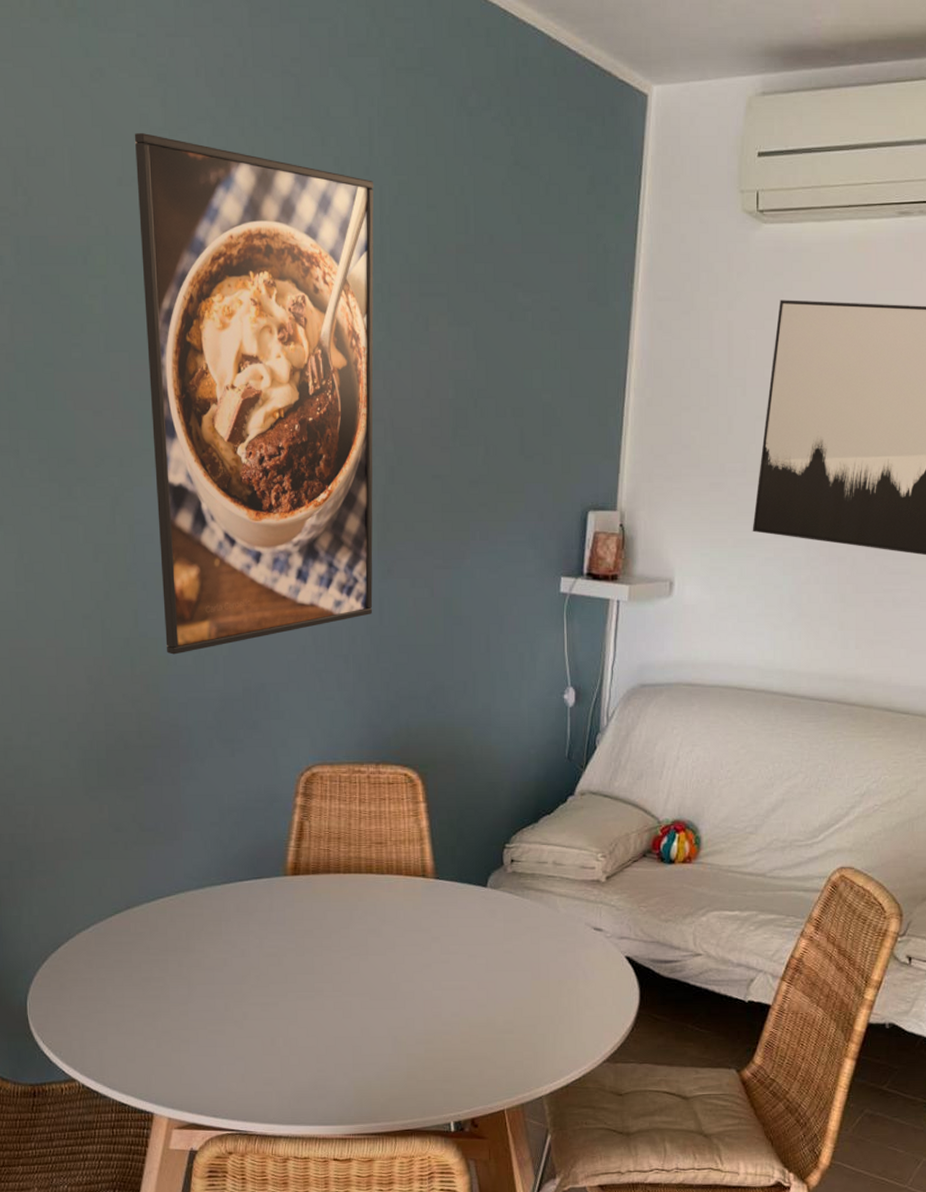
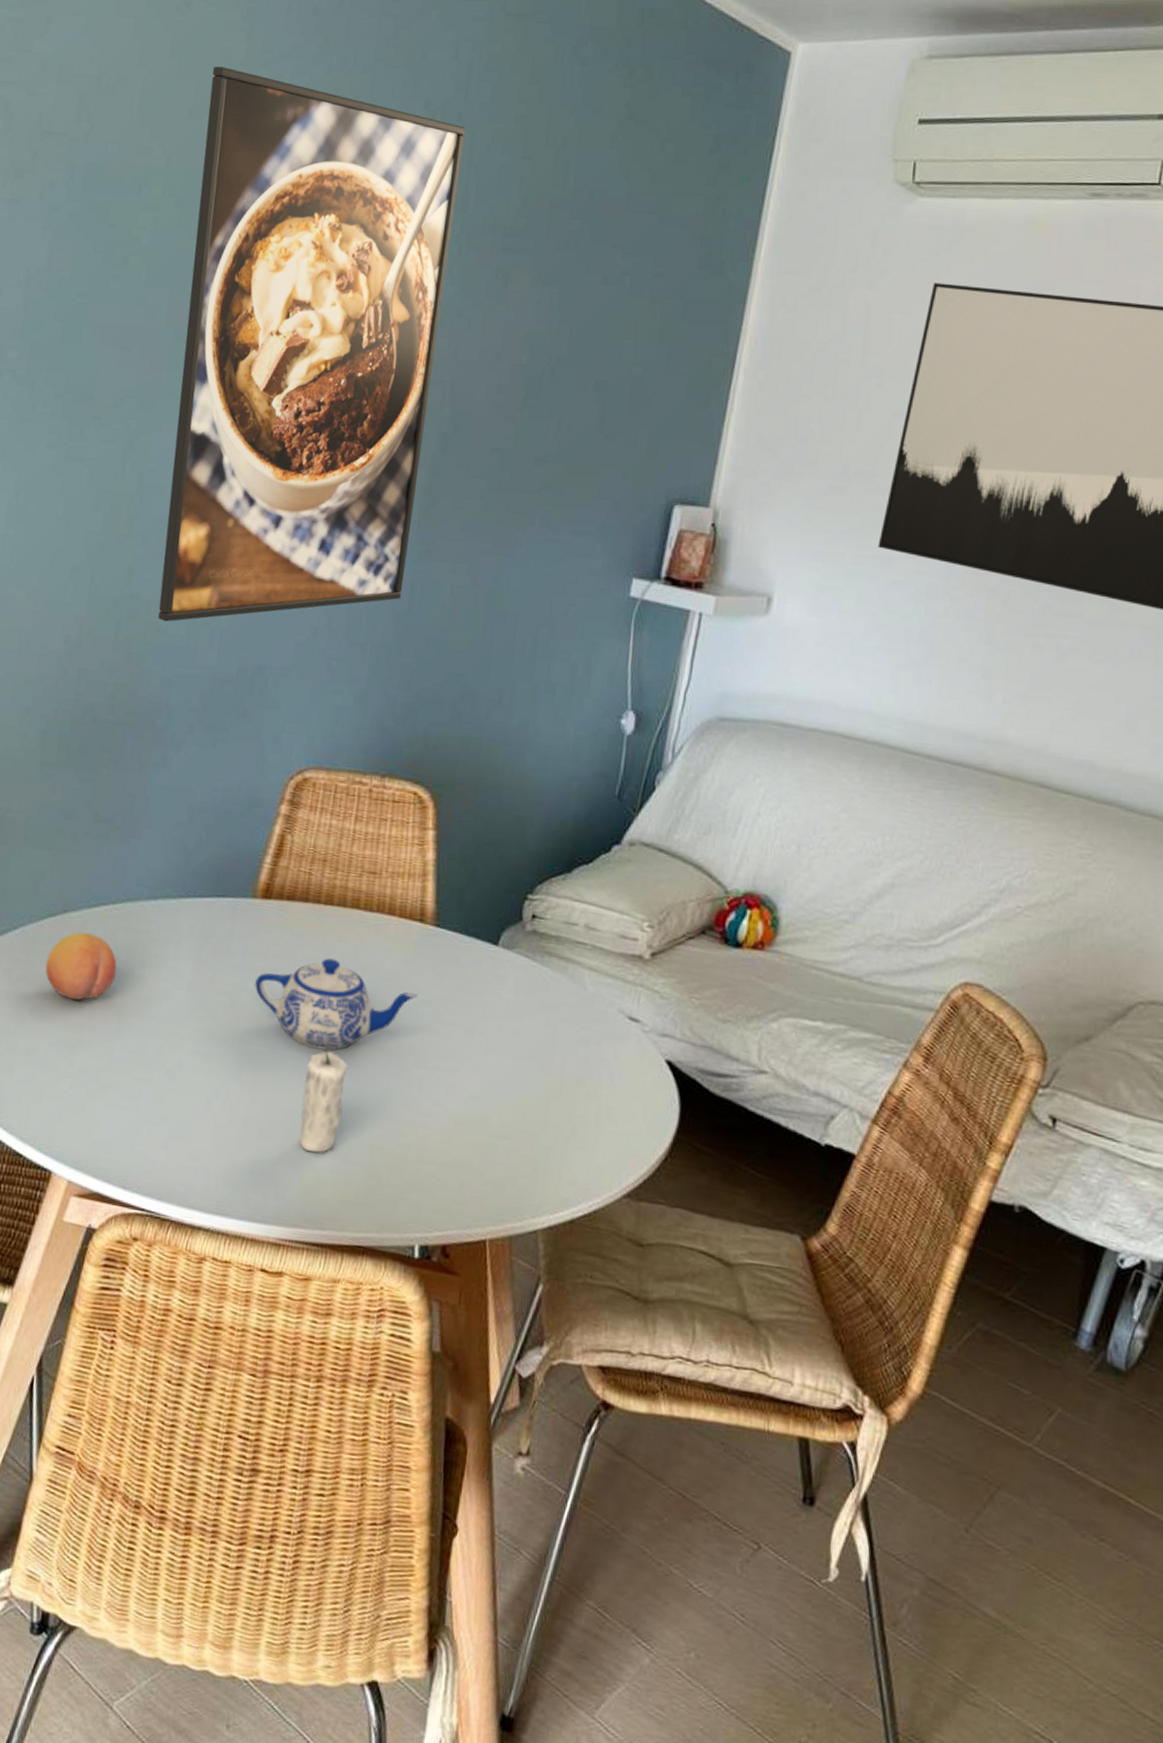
fruit: none [119,923,181,977] -> present [45,932,117,1000]
teapot: none [295,915,429,987] -> present [254,958,418,1051]
candle: none [347,982,381,1066] -> present [300,1043,348,1153]

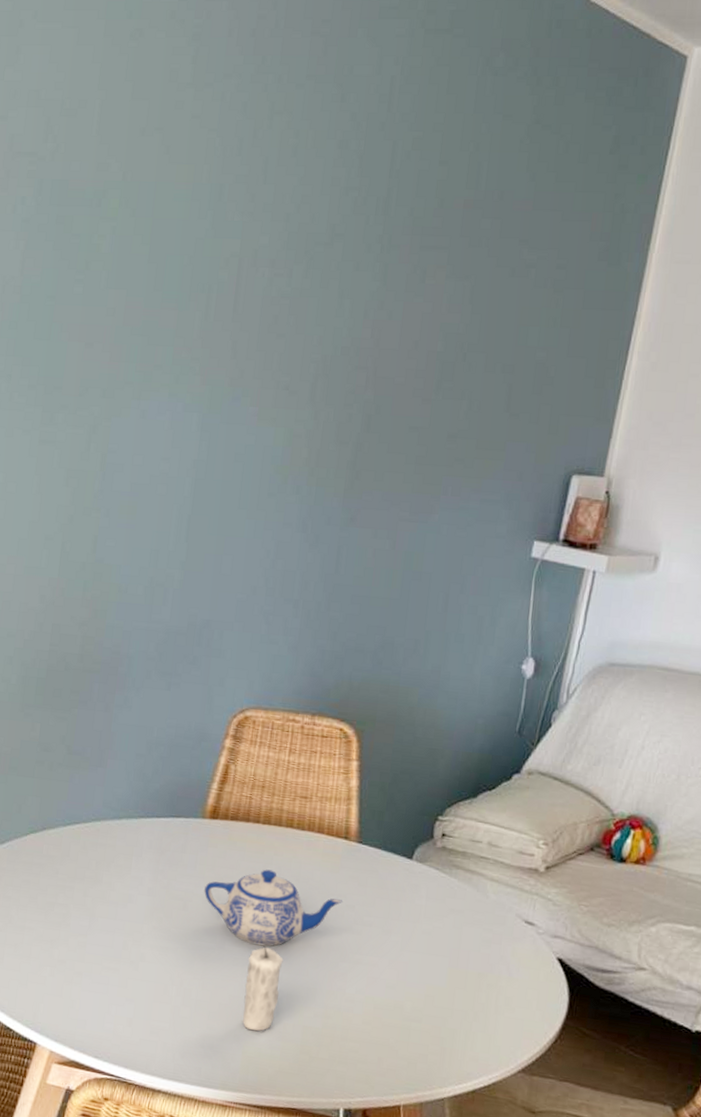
fruit: present [45,932,117,1000] -> none [28,846,88,903]
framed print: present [158,66,466,622] -> none [120,87,388,583]

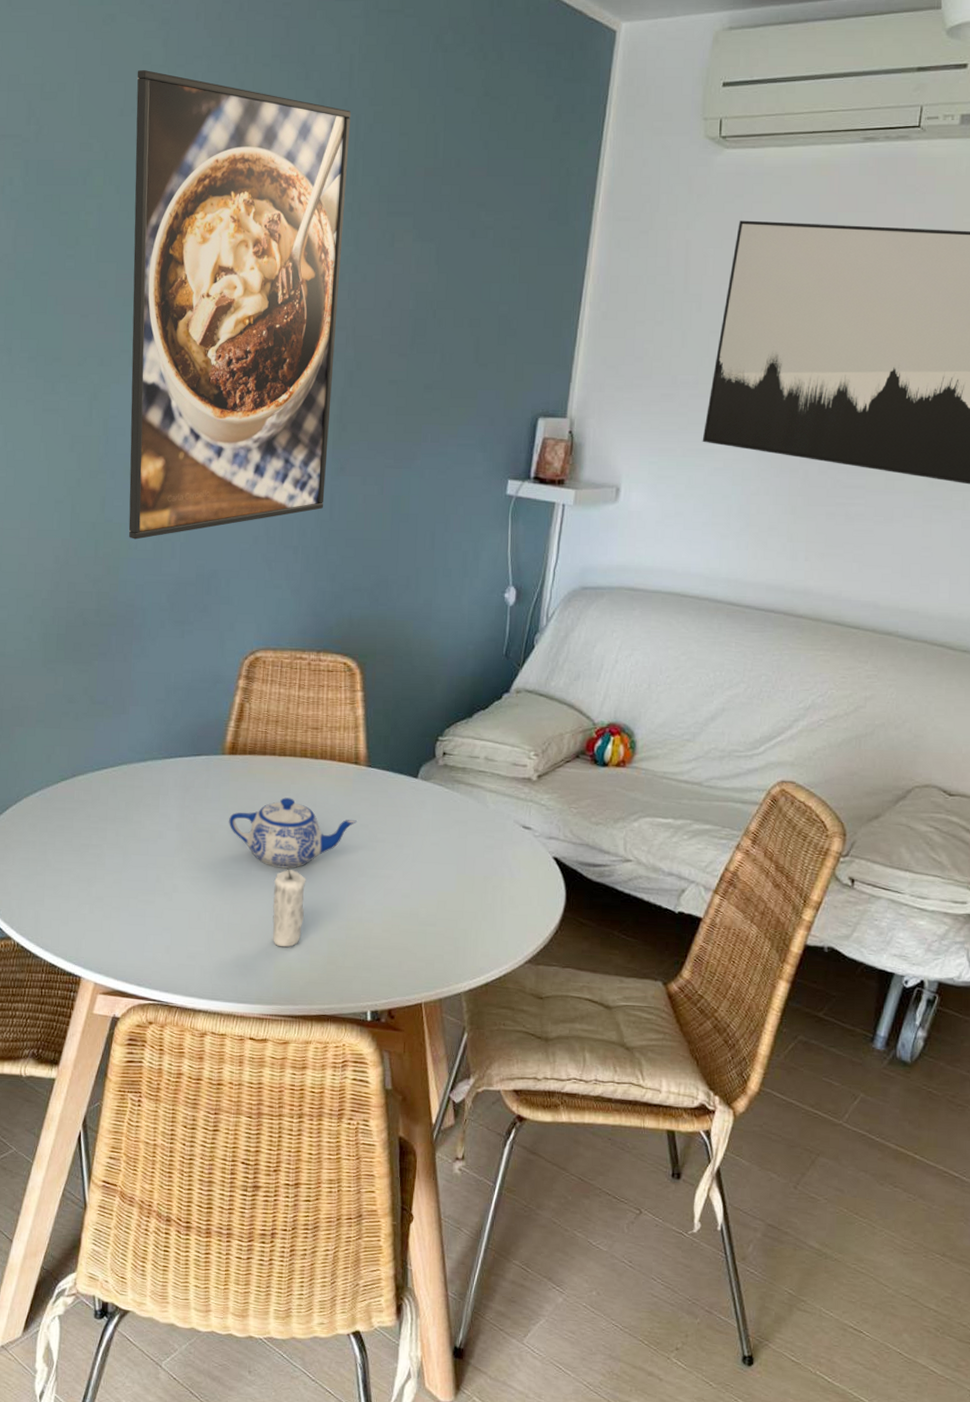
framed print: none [120,87,388,583] -> present [128,69,352,540]

